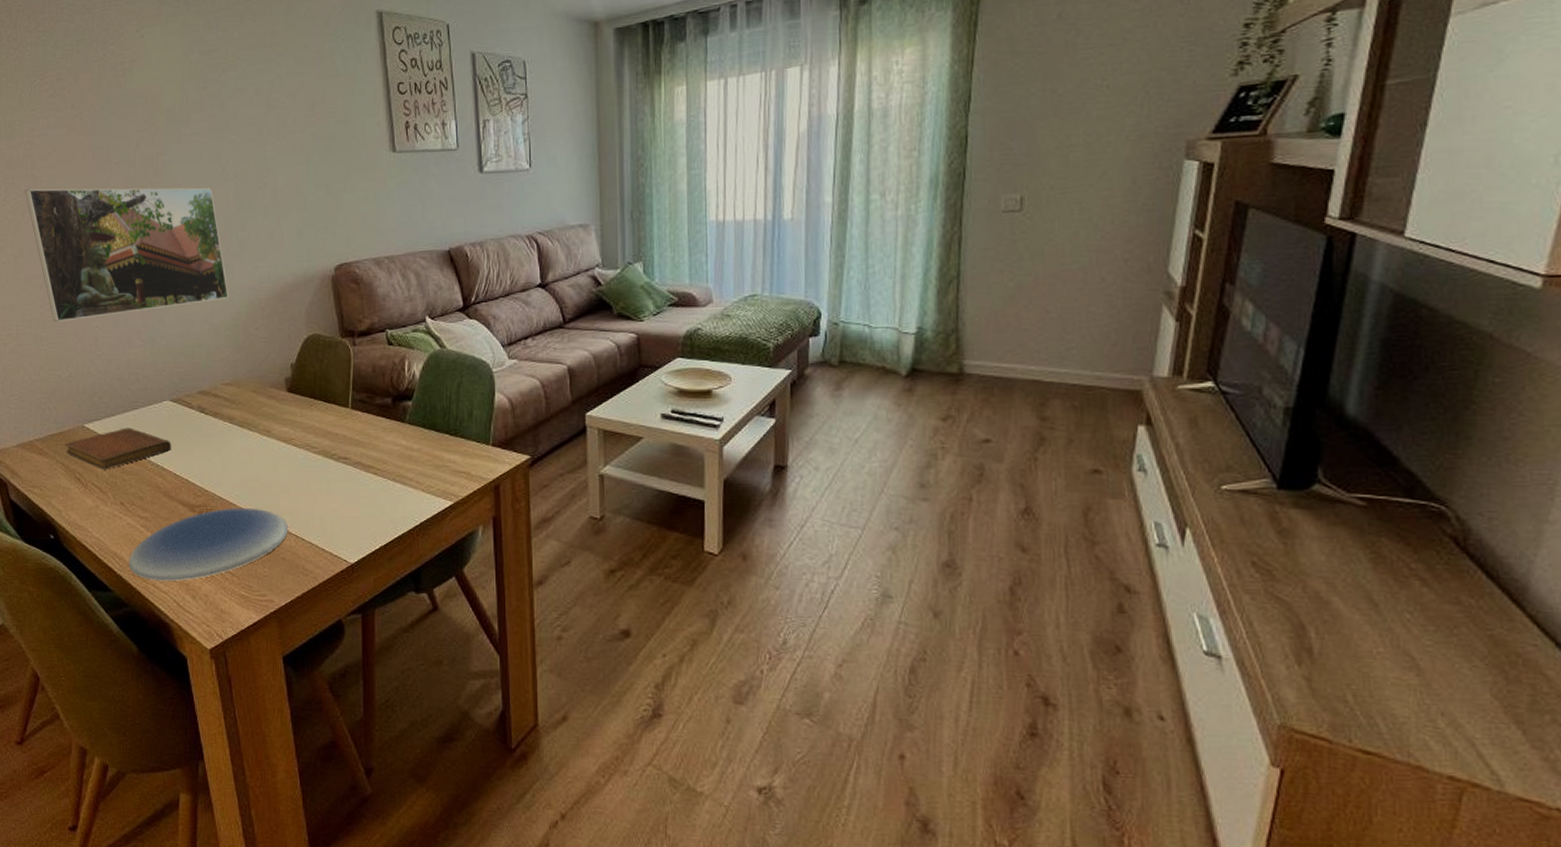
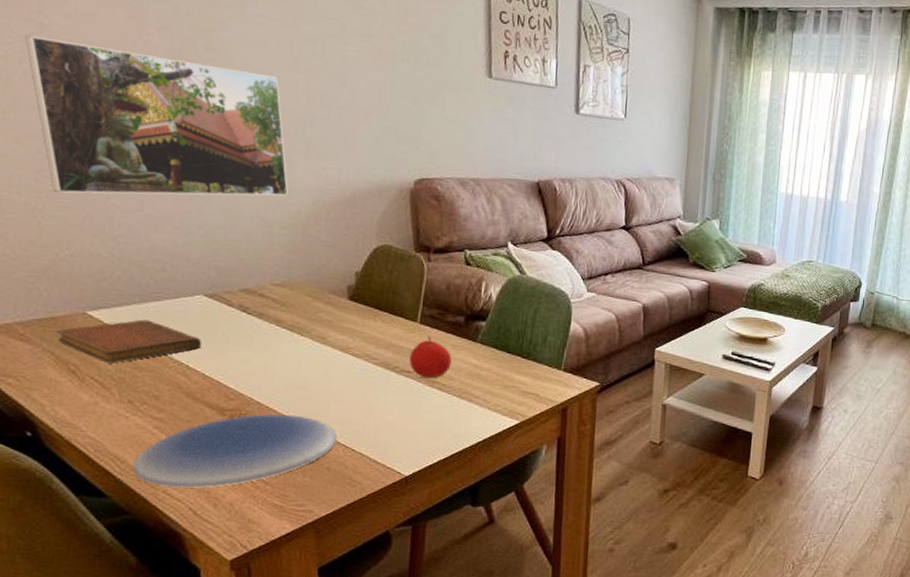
fruit: none [345,421,383,464] -> present [409,336,452,379]

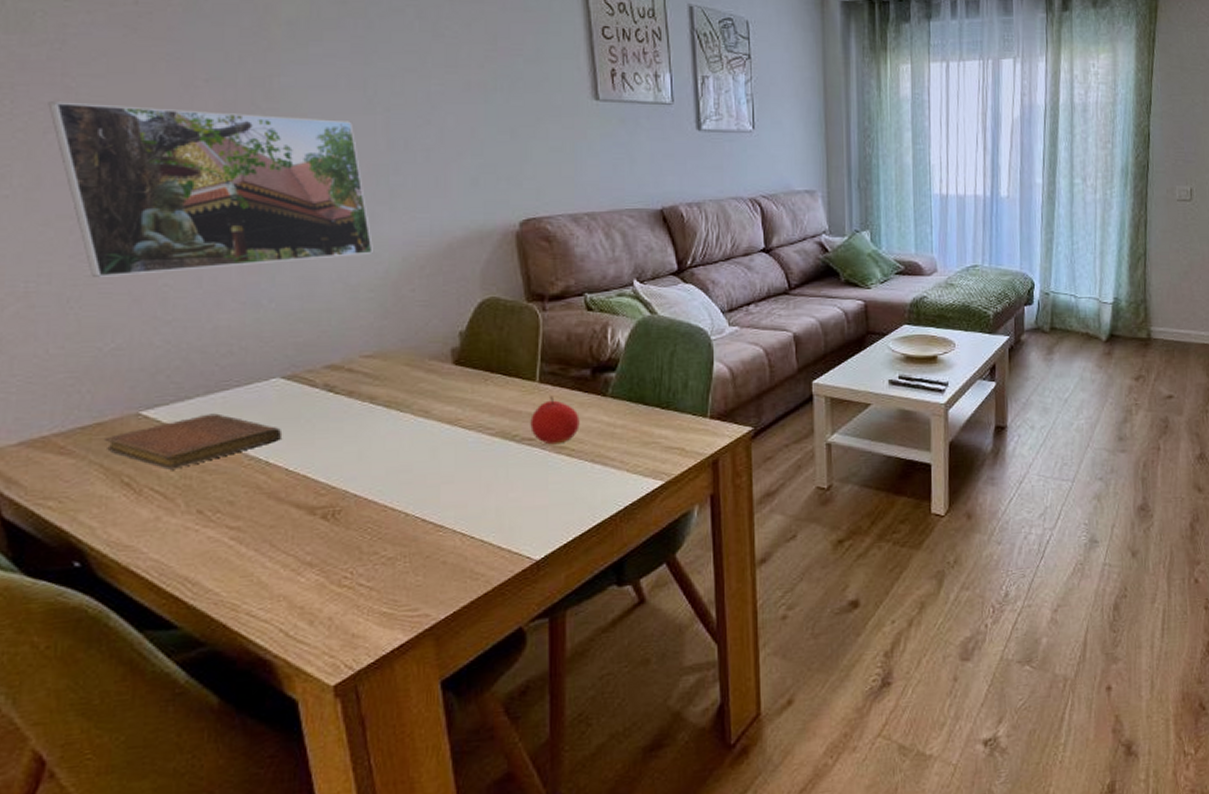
plate: present [132,414,338,488] -> none [207,504,452,608]

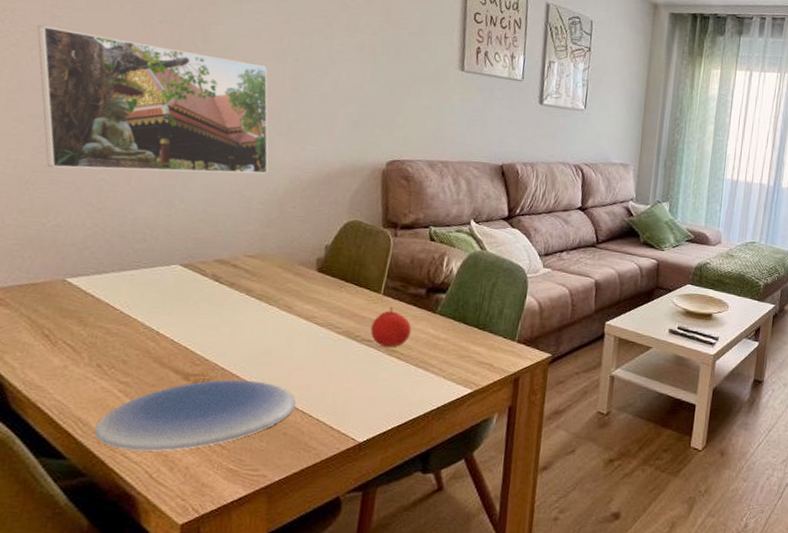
notebook: present [103,413,283,470] -> none [34,287,174,329]
plate: none [207,504,452,608] -> present [94,379,296,452]

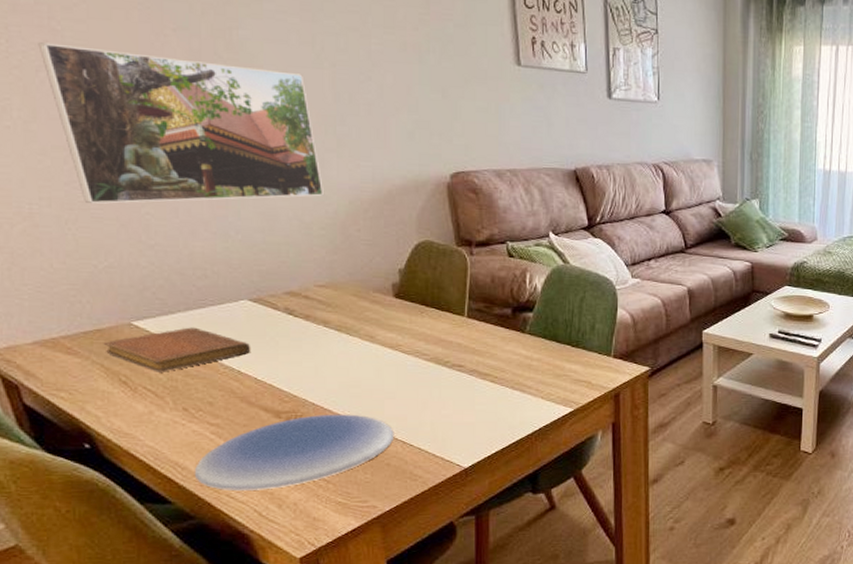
notebook: none [34,287,174,329] -> present [103,327,251,372]
fruit: present [370,307,412,348] -> none [460,329,502,372]

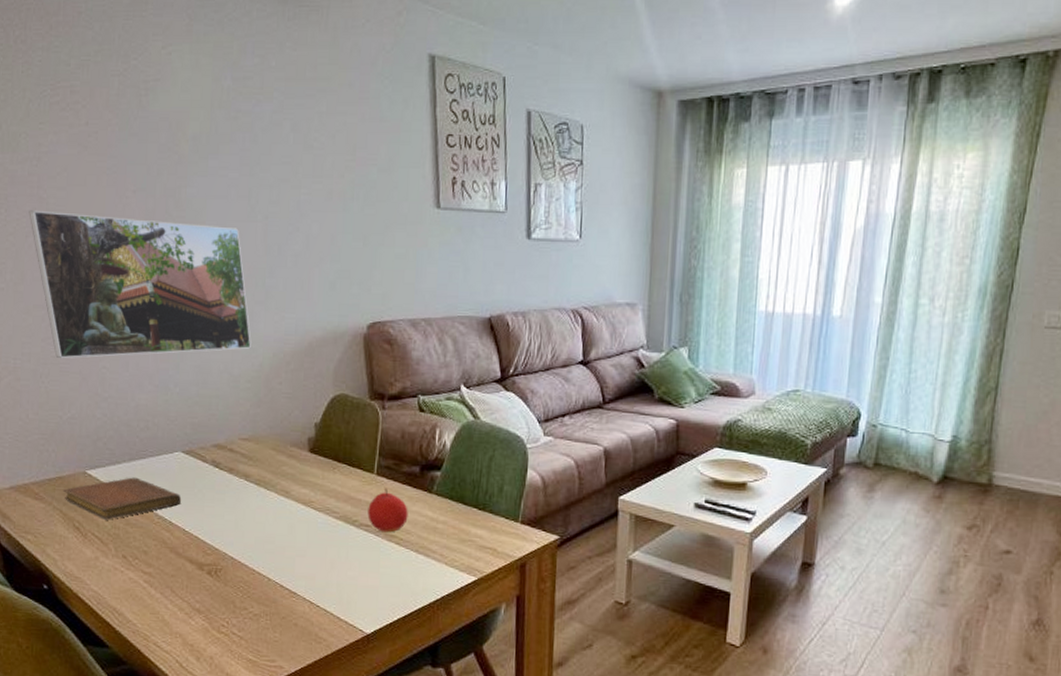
plate: present [194,414,395,490] -> none [128,569,303,641]
fruit: none [460,329,502,372] -> present [367,488,408,533]

